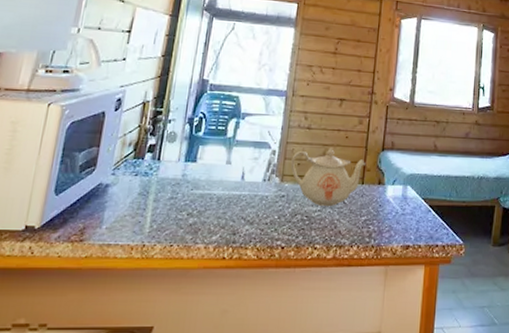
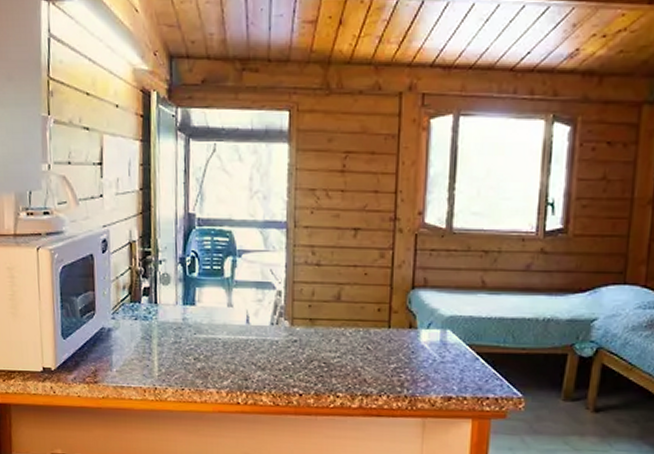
teapot: present [290,148,365,206] -> none [301,286,391,352]

